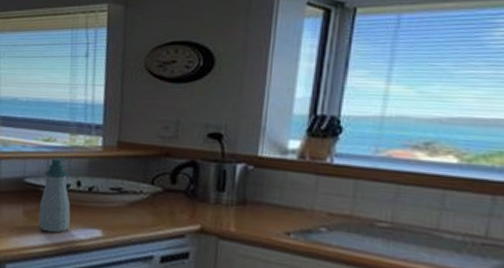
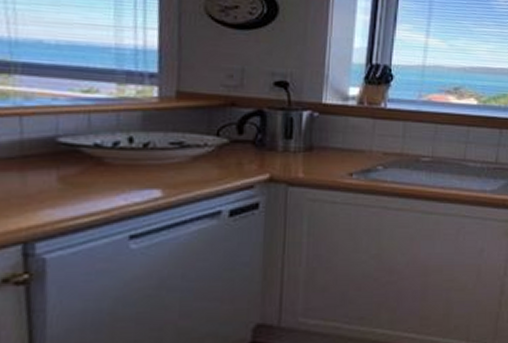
soap bottle: present [38,157,71,233] -> none [79,110,122,199]

